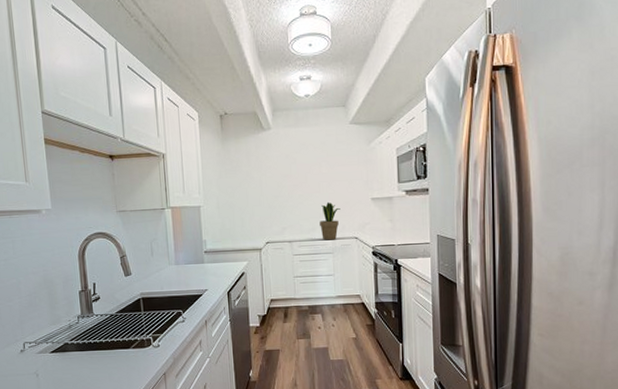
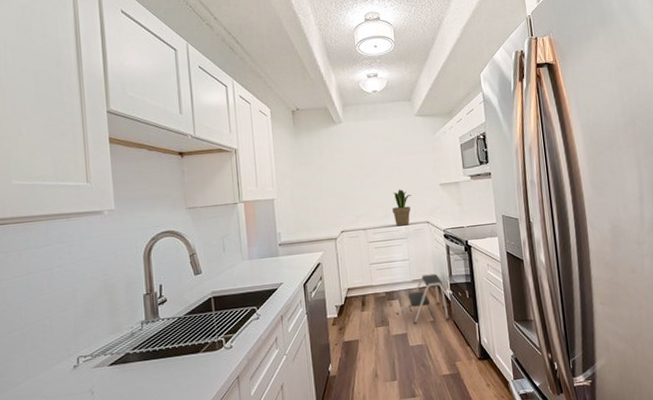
step stool: none [331,291,373,340] -> present [408,273,450,325]

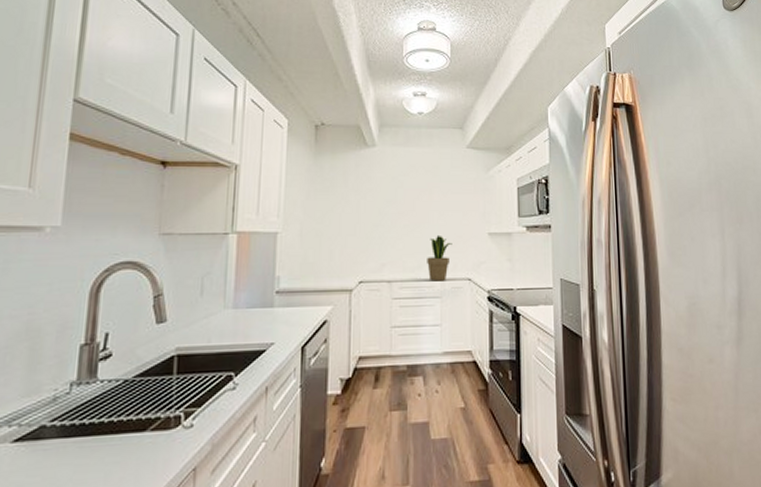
step stool: present [408,273,450,325] -> none [434,345,485,412]

